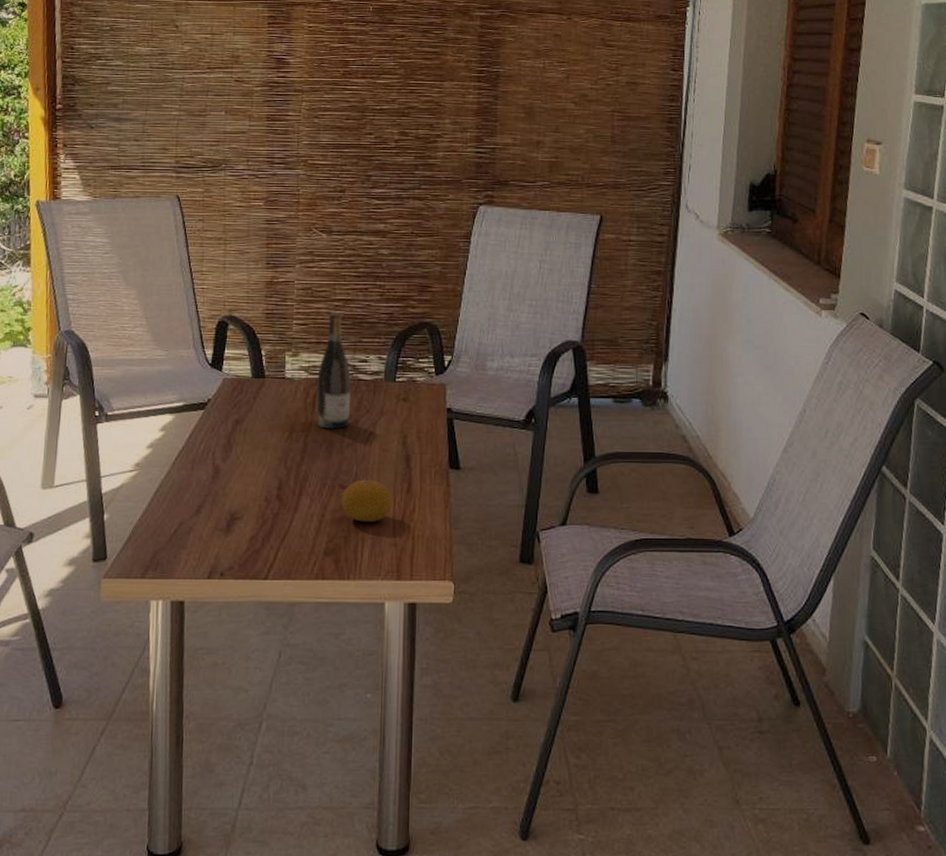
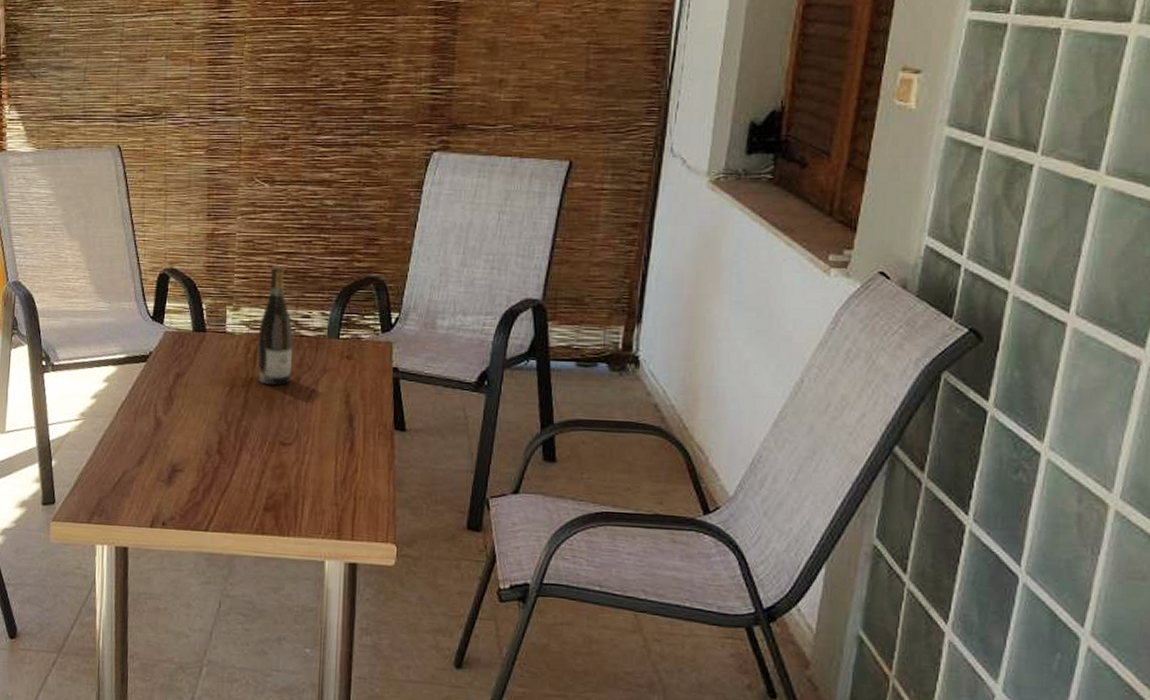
fruit: present [342,479,393,522] -> none [282,437,335,481]

